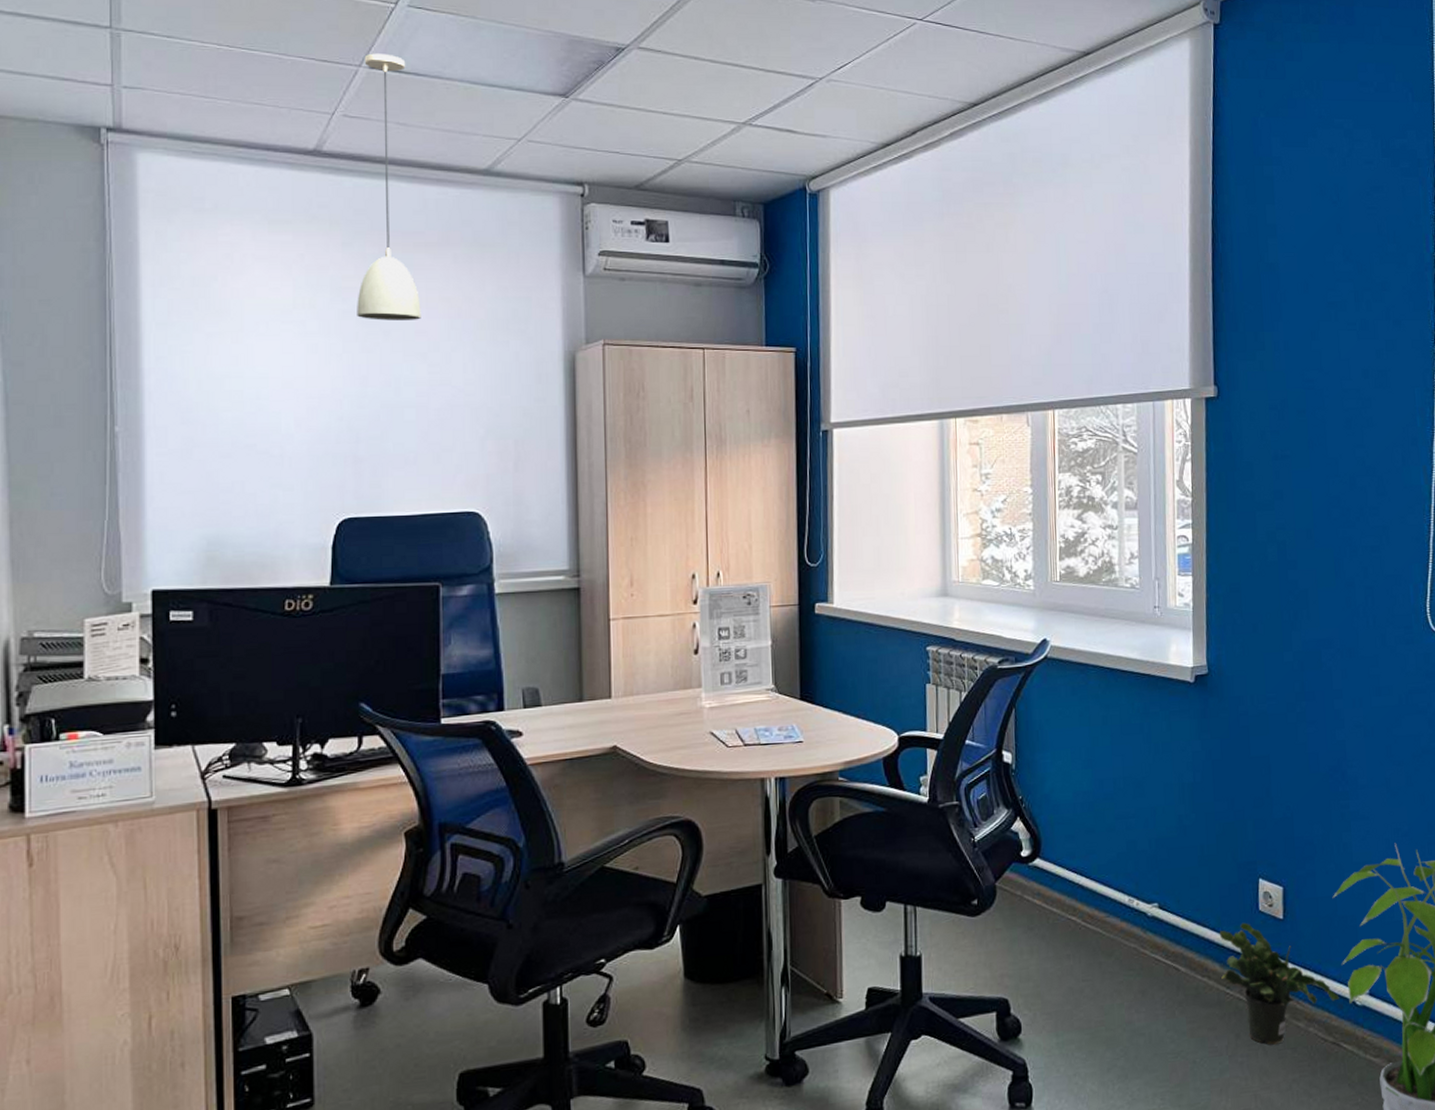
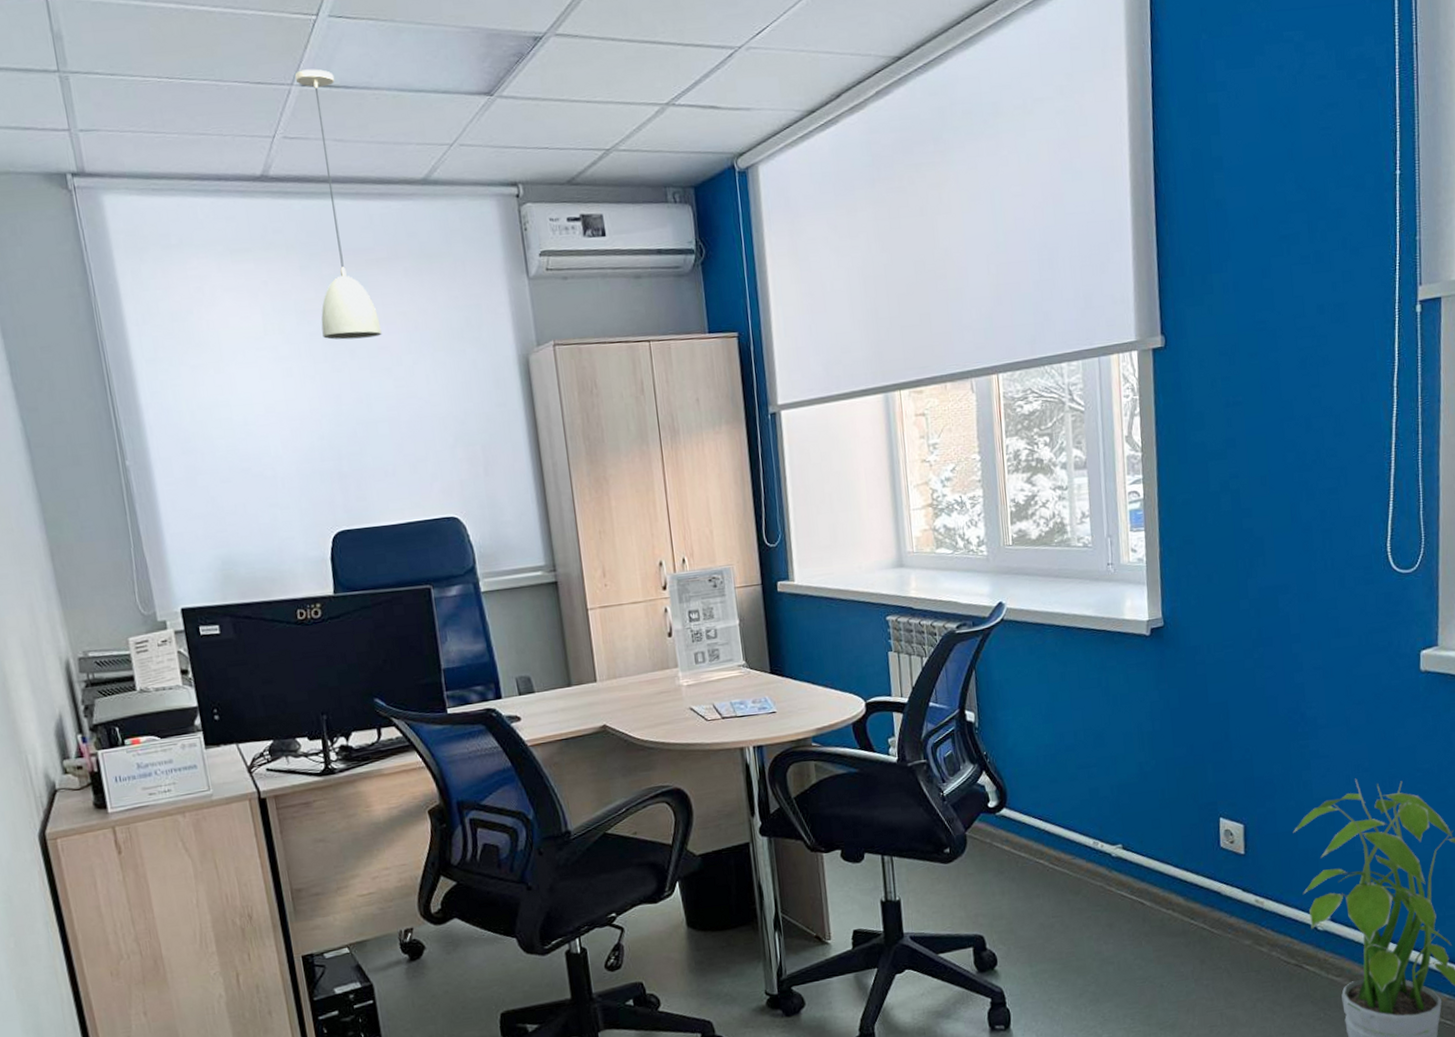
potted plant: present [1219,922,1339,1045] -> none [1182,858,1301,969]

